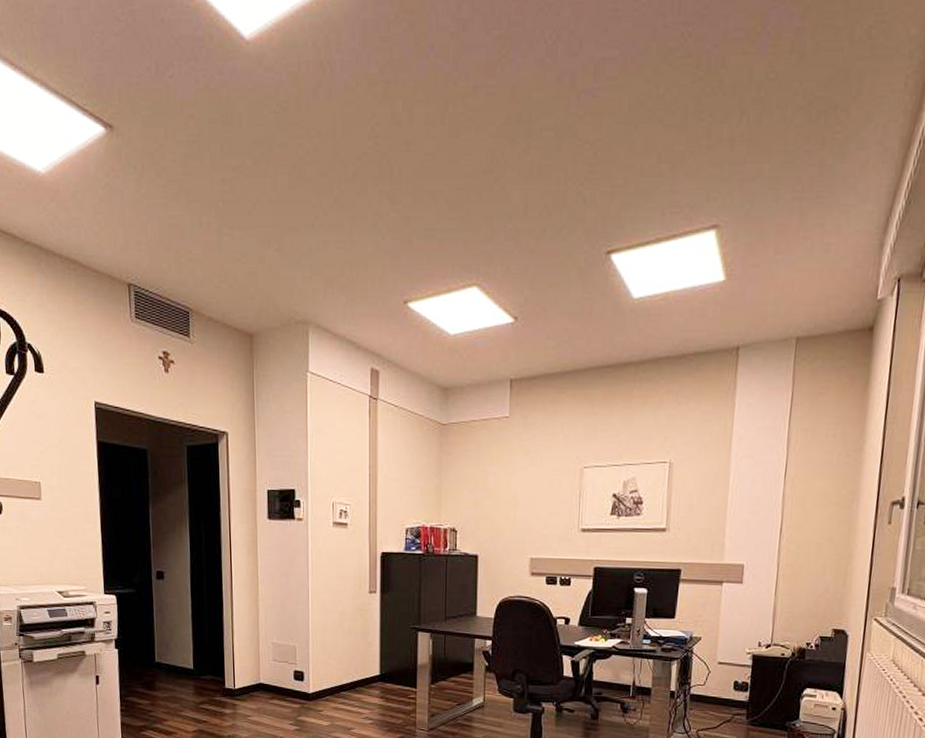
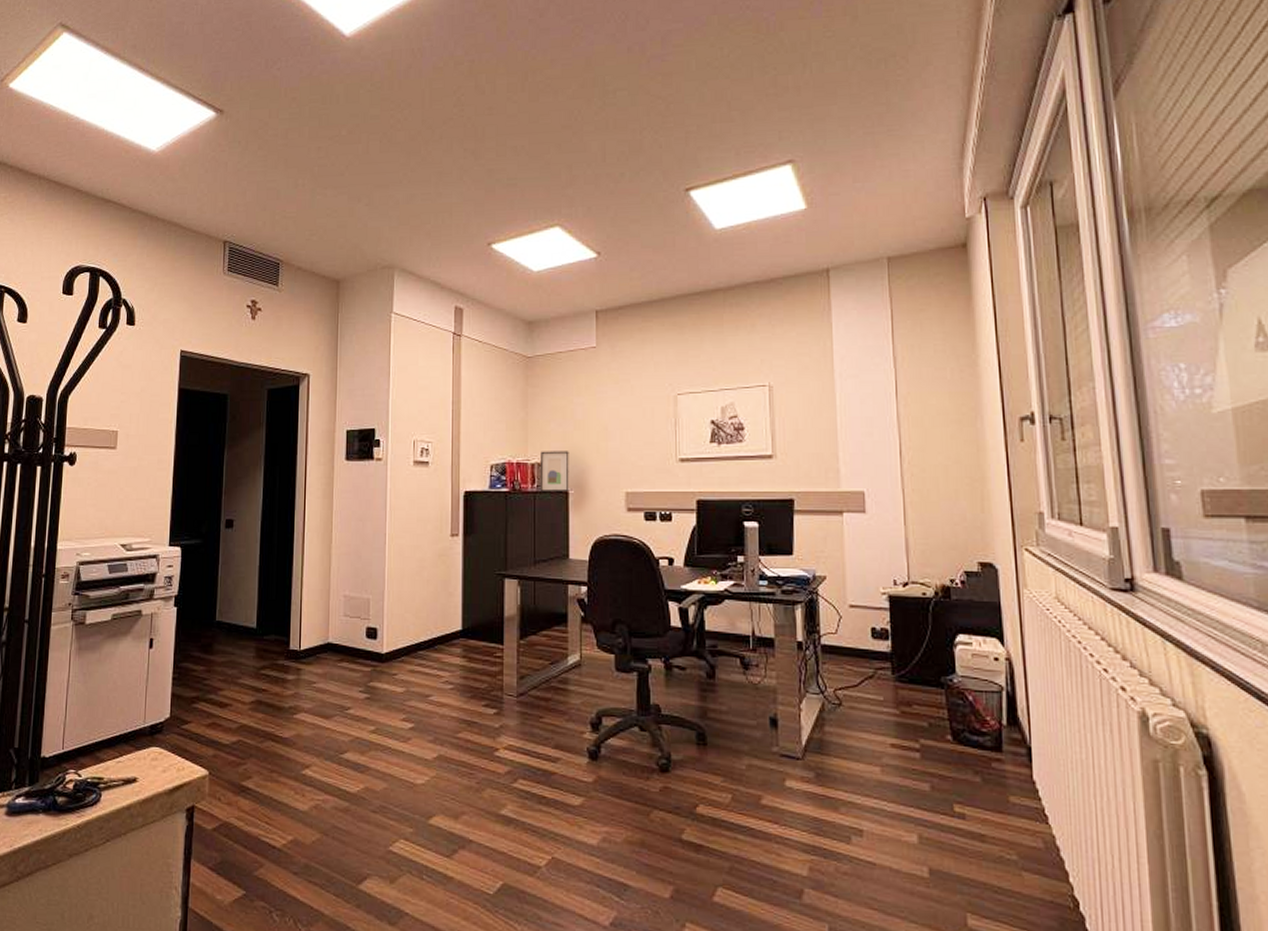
picture frame: none [451,517,480,557] -> present [539,451,569,493]

